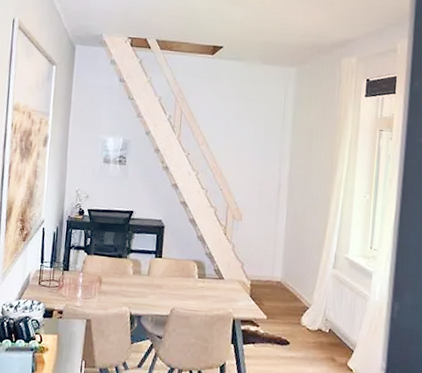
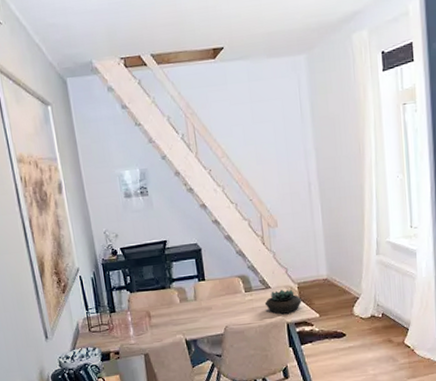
succulent plant: none [215,283,253,309] -> present [264,289,302,314]

